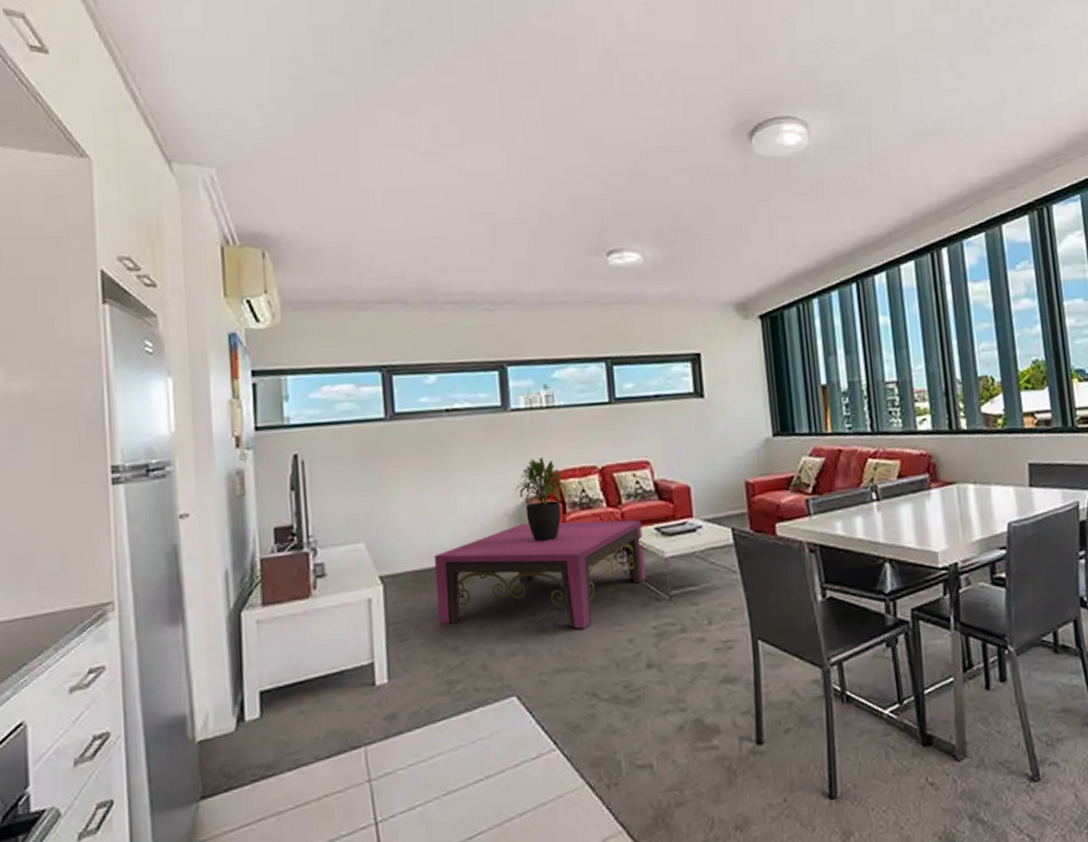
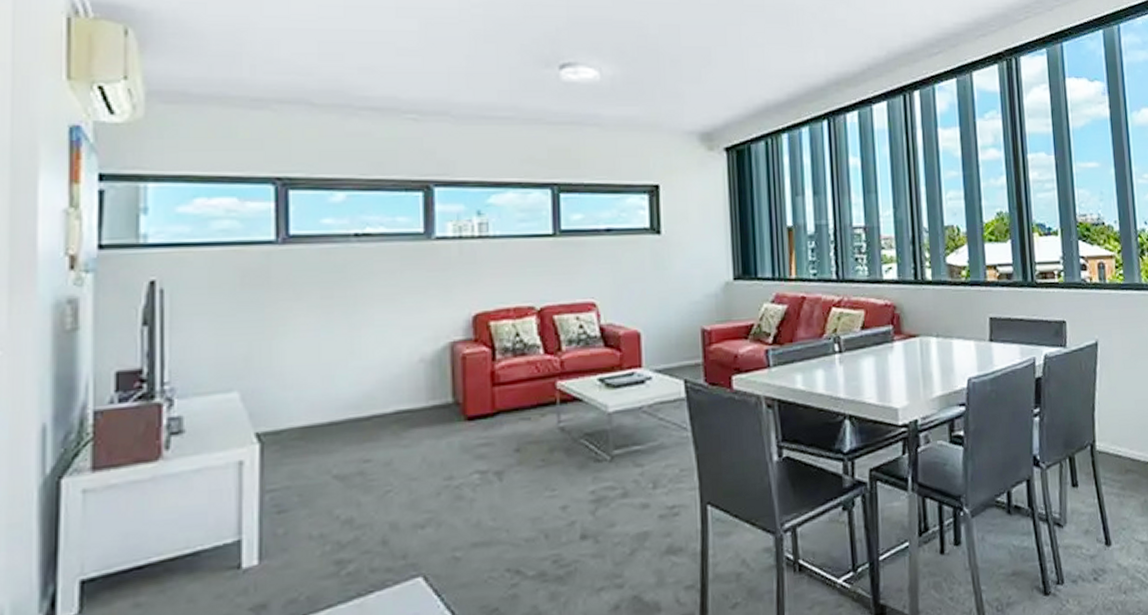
coffee table: present [434,520,646,629] -> none [328,369,585,495]
potted plant: present [515,457,566,542] -> none [435,295,497,394]

